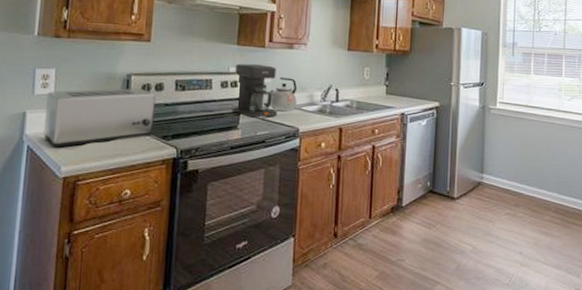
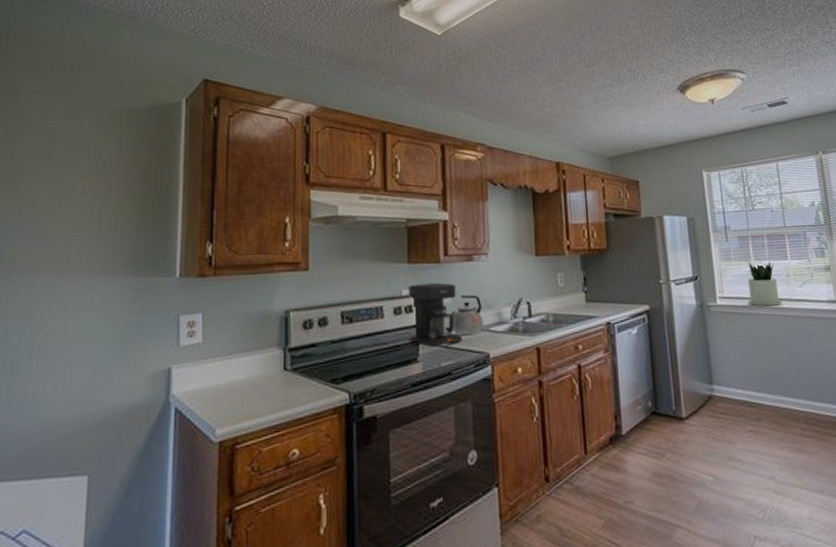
toaster: present [44,87,156,148] -> none [193,325,320,407]
planter: none [522,75,552,114] -> present [747,261,783,307]

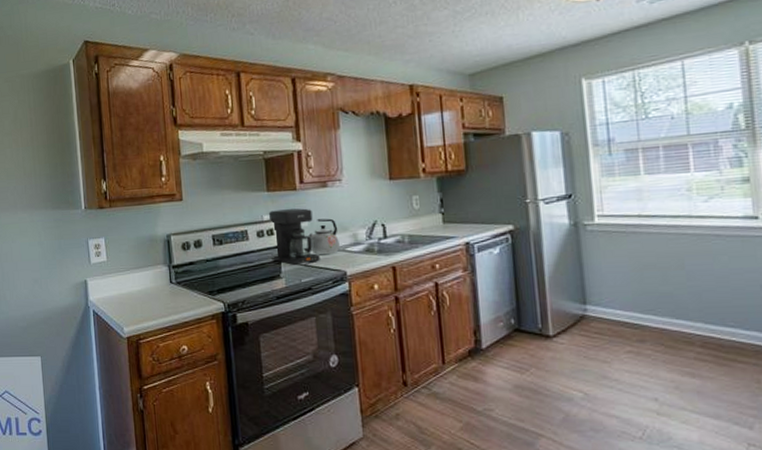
planter: present [747,261,783,307] -> none [633,175,681,225]

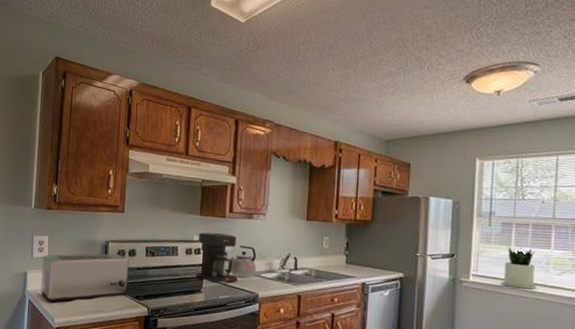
toaster: none [101,247,199,310] -> present [41,253,129,303]
planter: none [633,175,681,225] -> present [500,247,538,290]

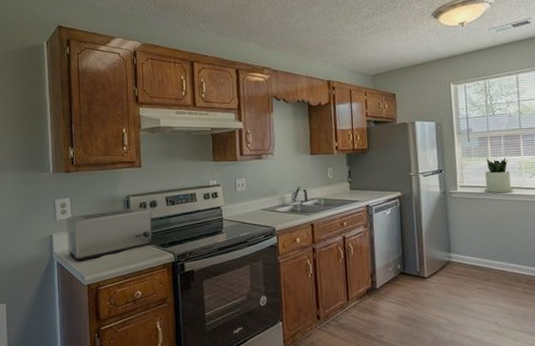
coffee maker: present [194,232,238,283] -> none [213,175,255,222]
kettle: present [230,246,257,278] -> none [246,184,271,215]

